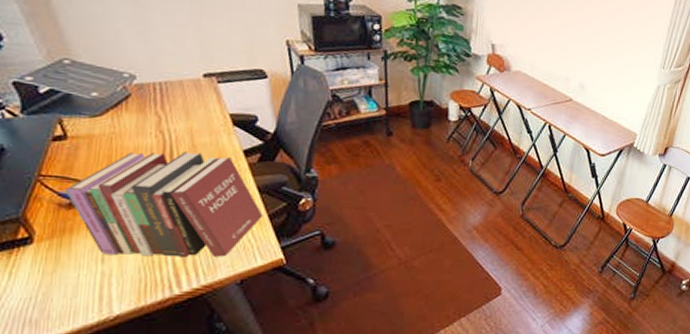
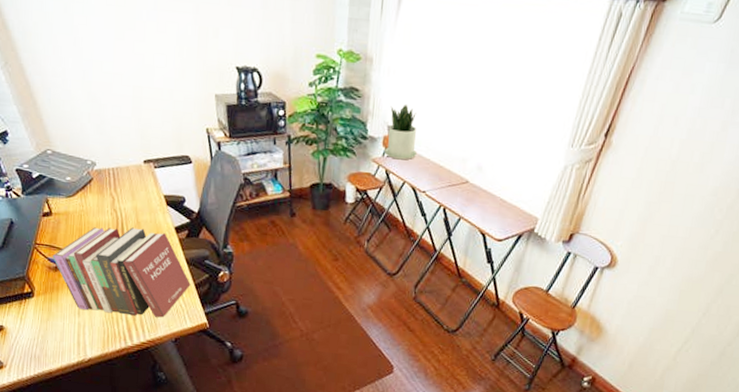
planter: none [489,24,522,79] -> present [385,105,418,160]

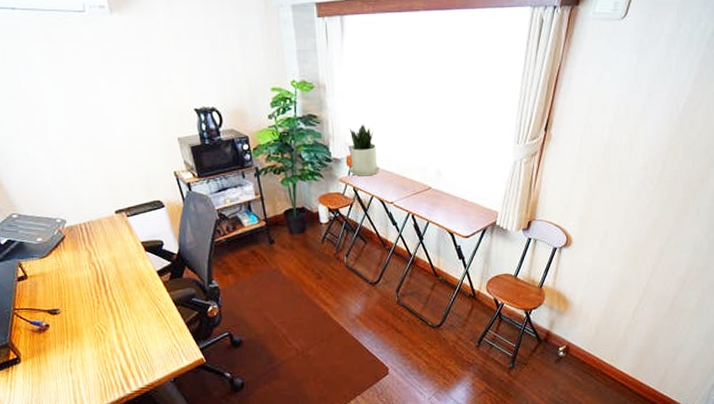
books: present [52,227,191,318] -> none [34,277,181,367]

